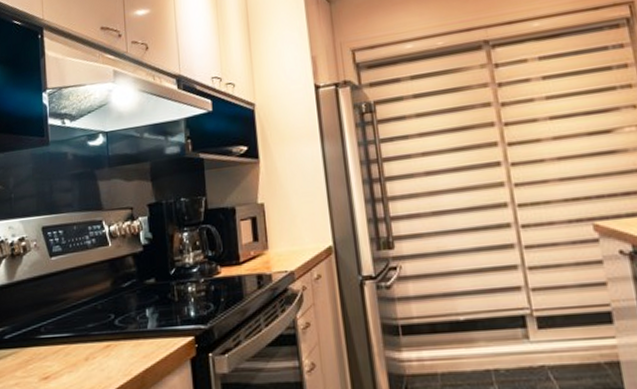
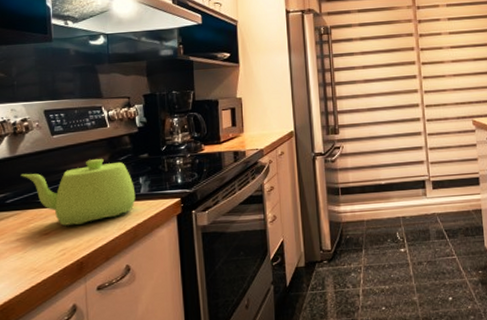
teapot: none [18,284,142,368] -> present [20,158,136,226]

